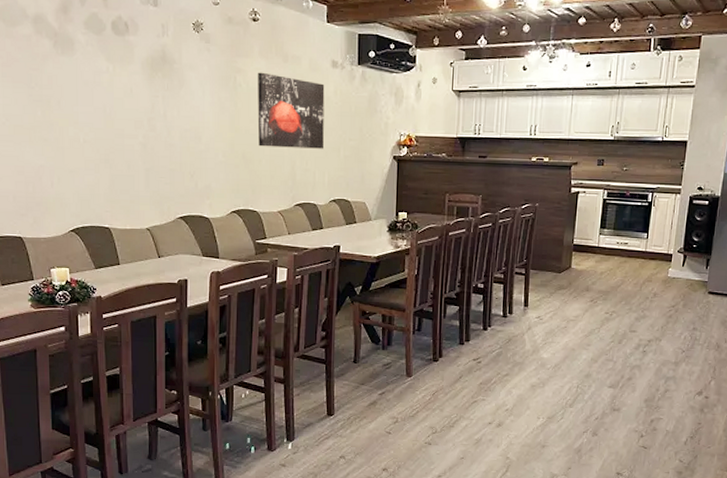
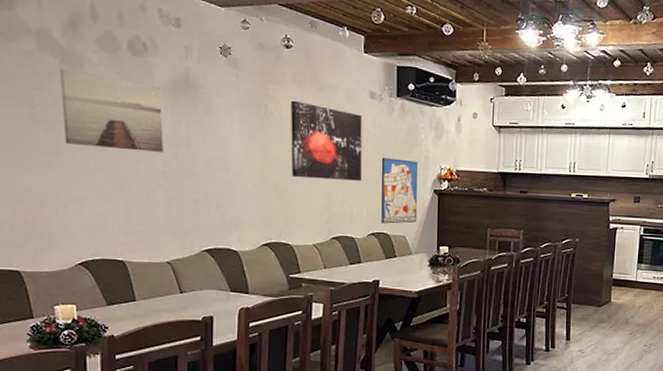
wall art: none [53,49,143,126] -> present [59,68,163,152]
wall art: none [342,125,378,191] -> present [381,158,418,224]

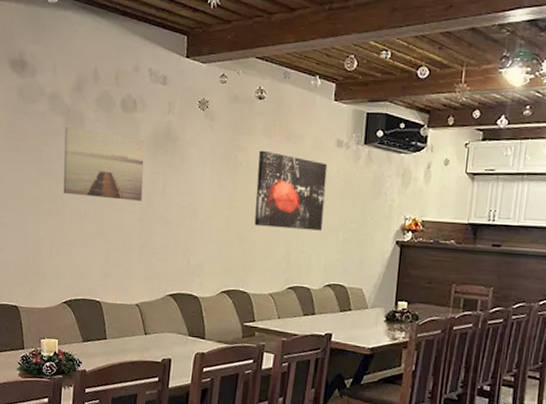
wall art: present [381,158,418,224] -> none [338,207,381,276]

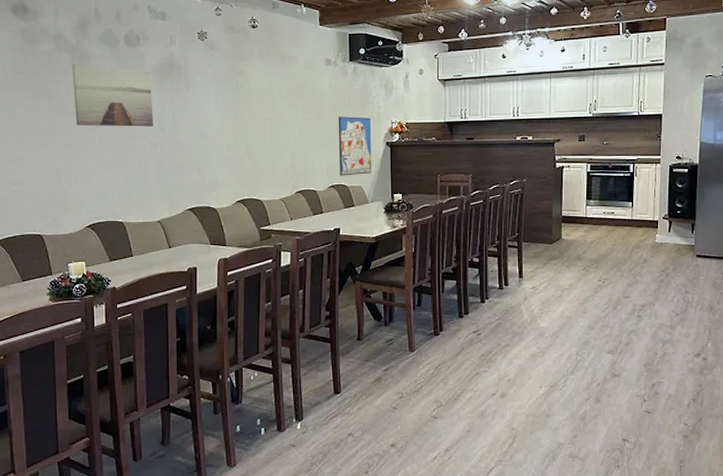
wall art: present [254,150,328,231] -> none [258,72,321,140]
wall art: none [338,207,381,276] -> present [338,117,372,176]

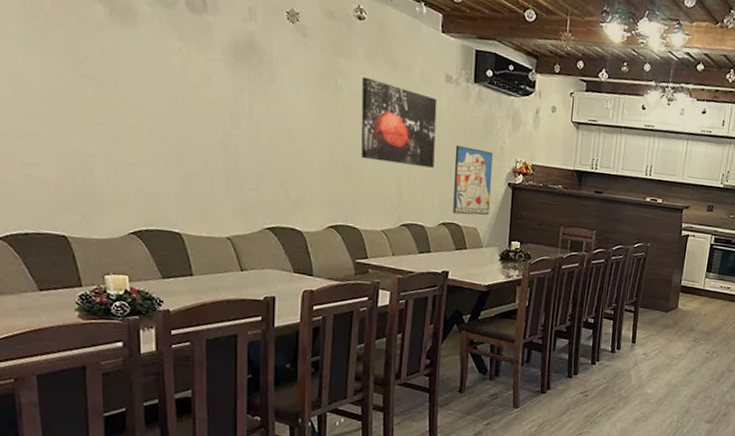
wall art: present [71,63,153,127] -> none [109,18,224,121]
wall art: none [258,72,321,140] -> present [361,76,437,168]

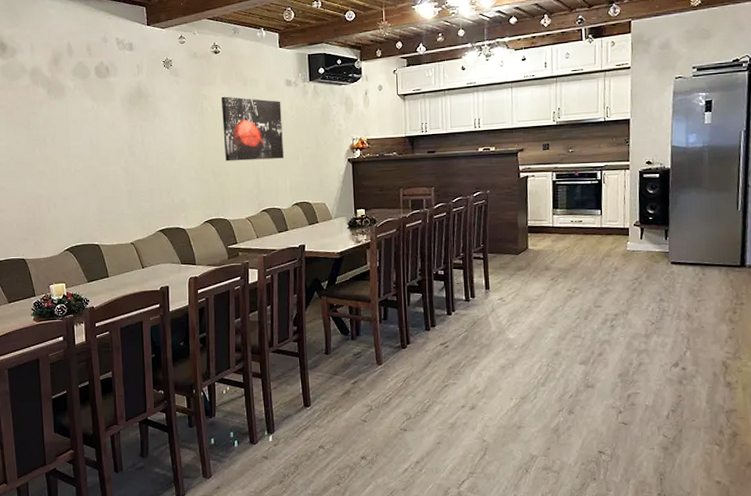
wall art: present [453,145,493,215] -> none [300,135,335,194]

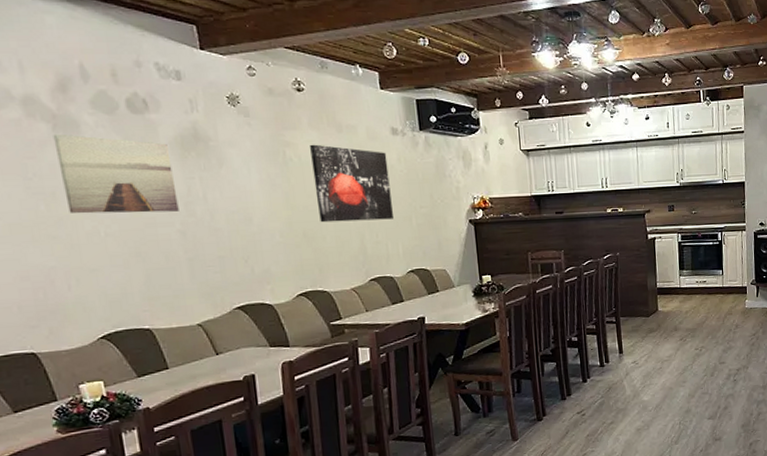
wall art: none [47,95,124,155] -> present [53,134,179,214]

